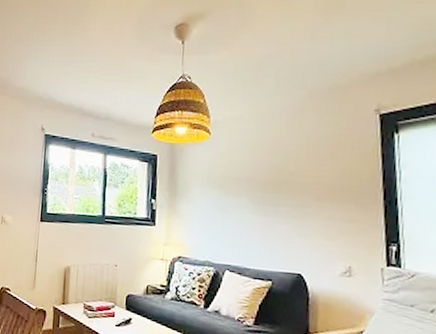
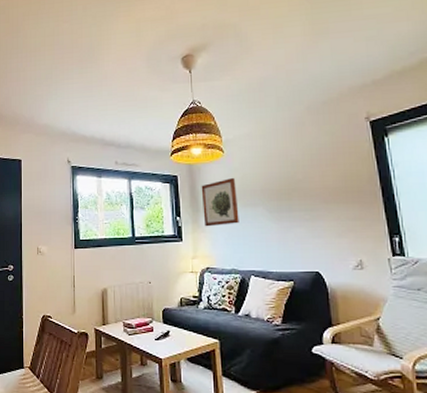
wall art: none [180,162,221,214] -> present [201,177,239,227]

